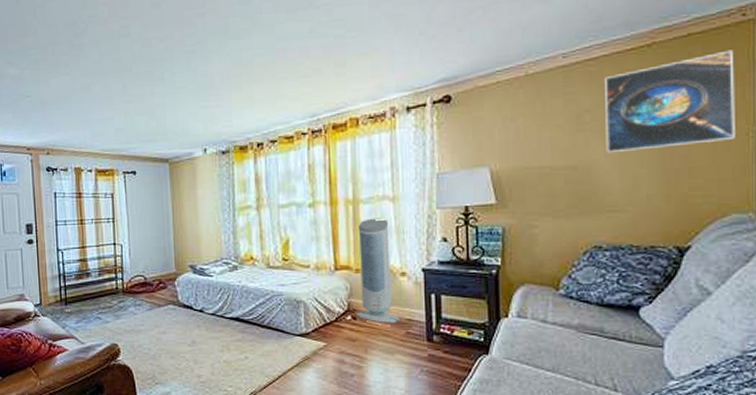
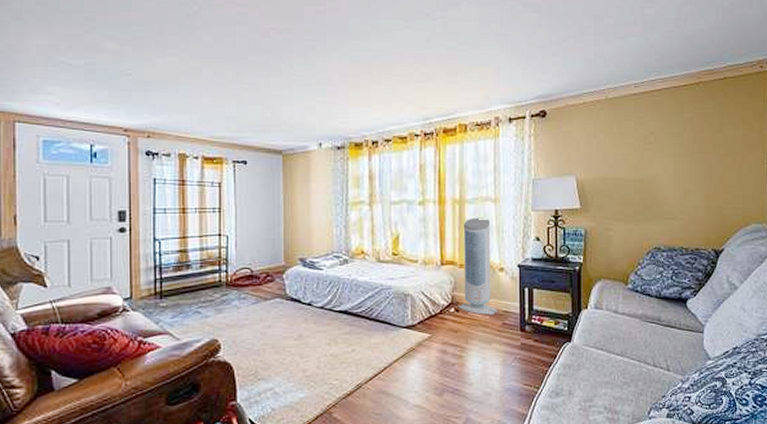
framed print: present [605,50,735,154] -> none [665,93,755,170]

